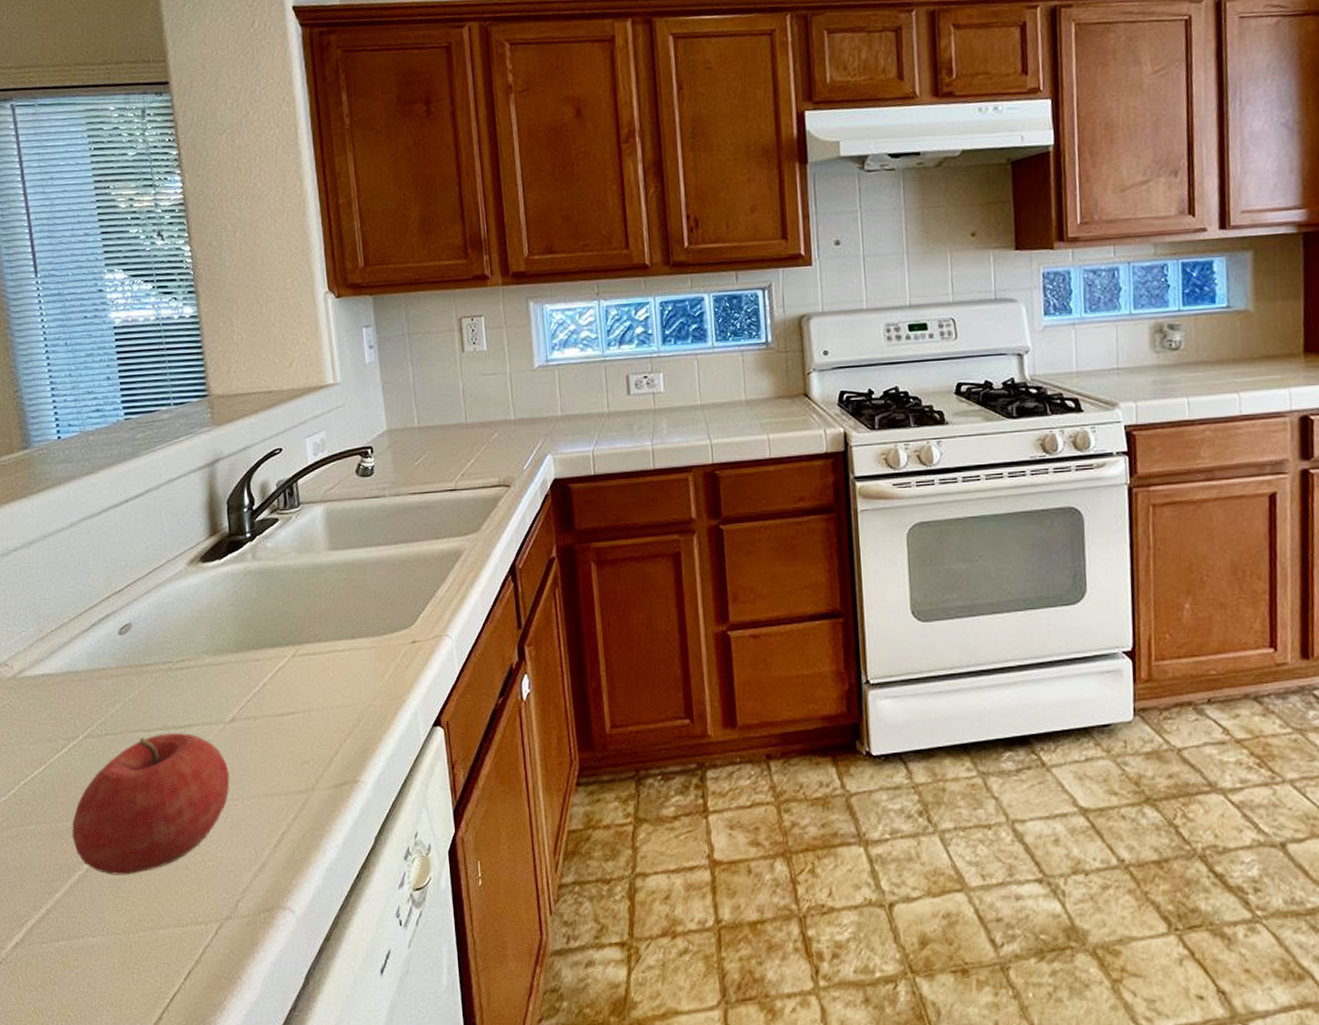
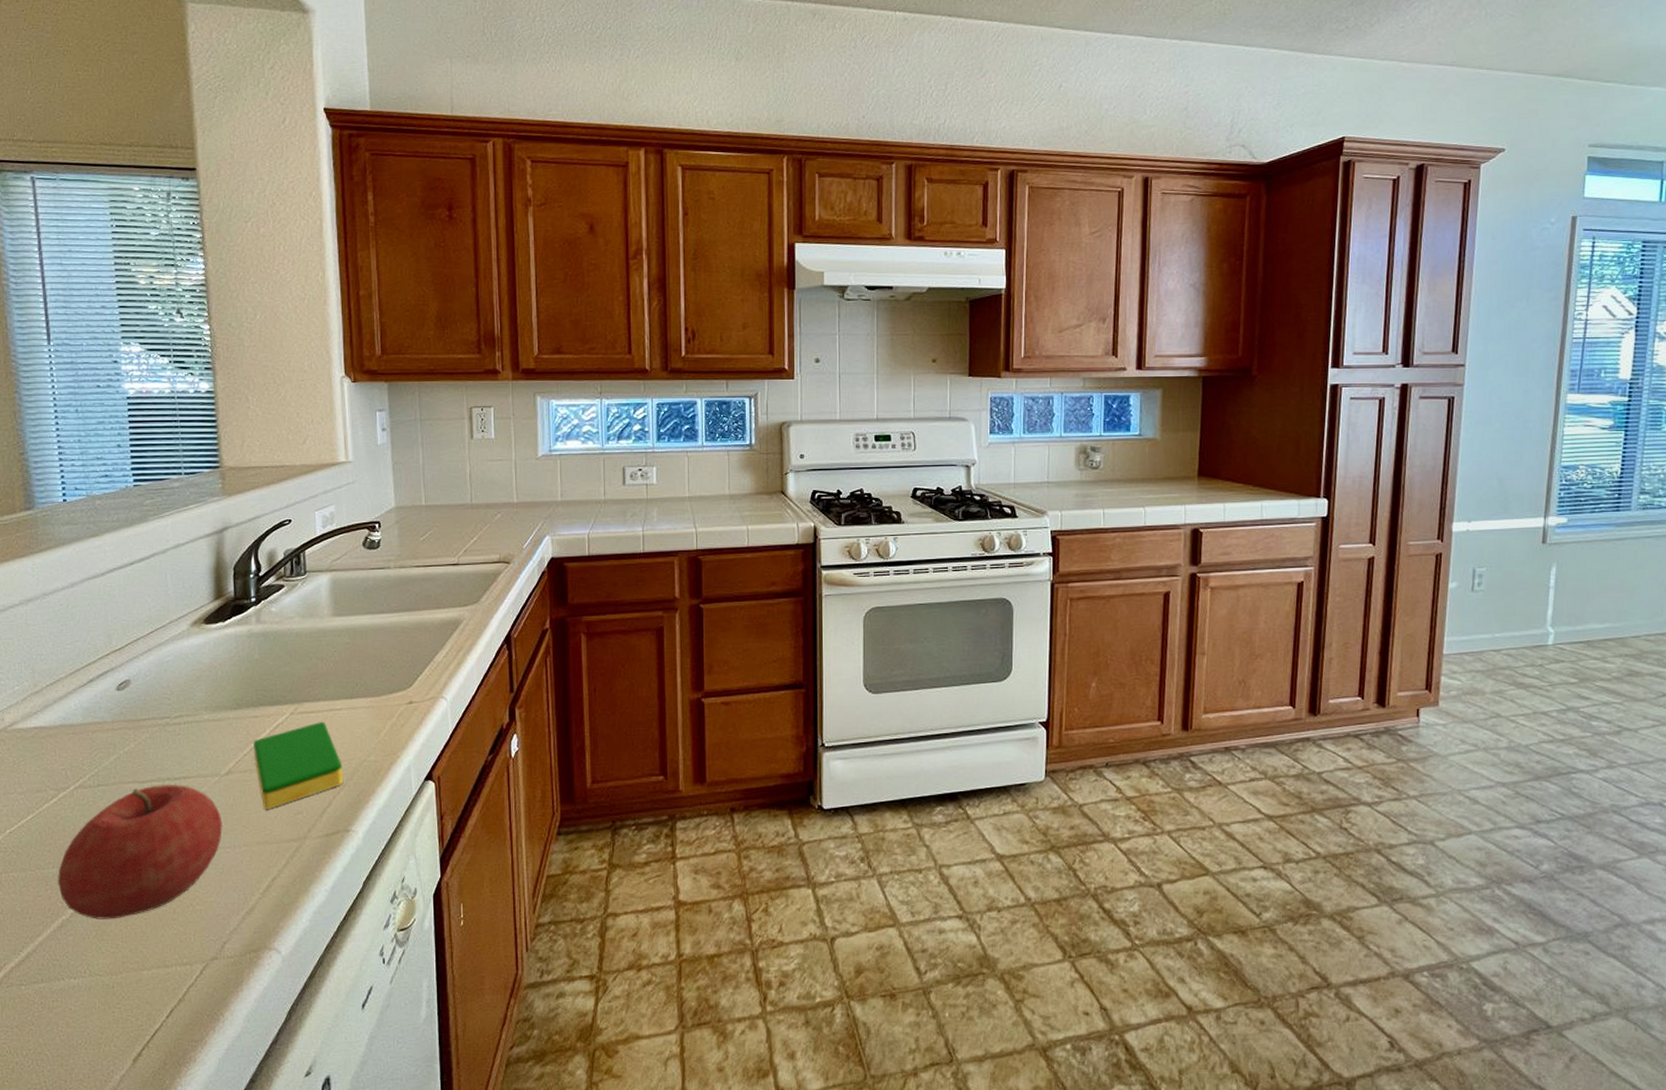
dish sponge: none [256,665,349,759] -> present [254,722,343,810]

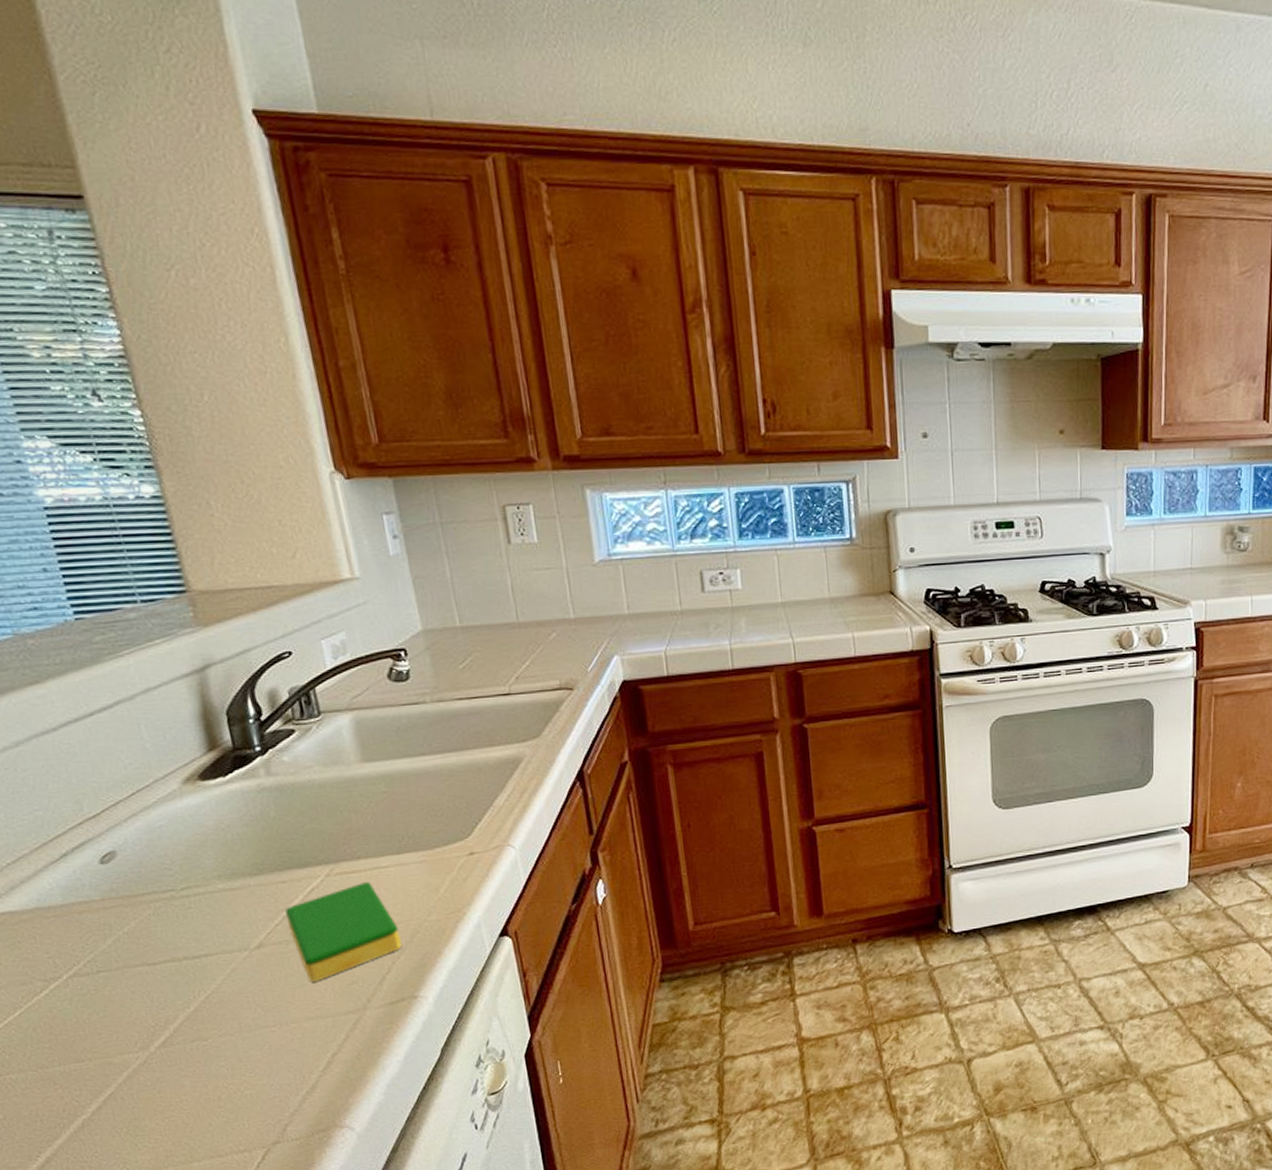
fruit: present [58,784,222,919] -> none [66,963,264,1115]

